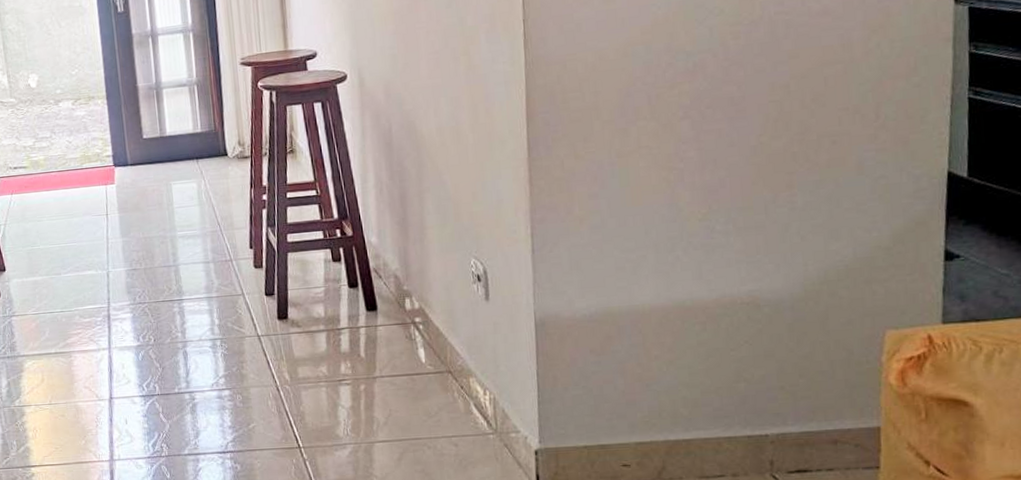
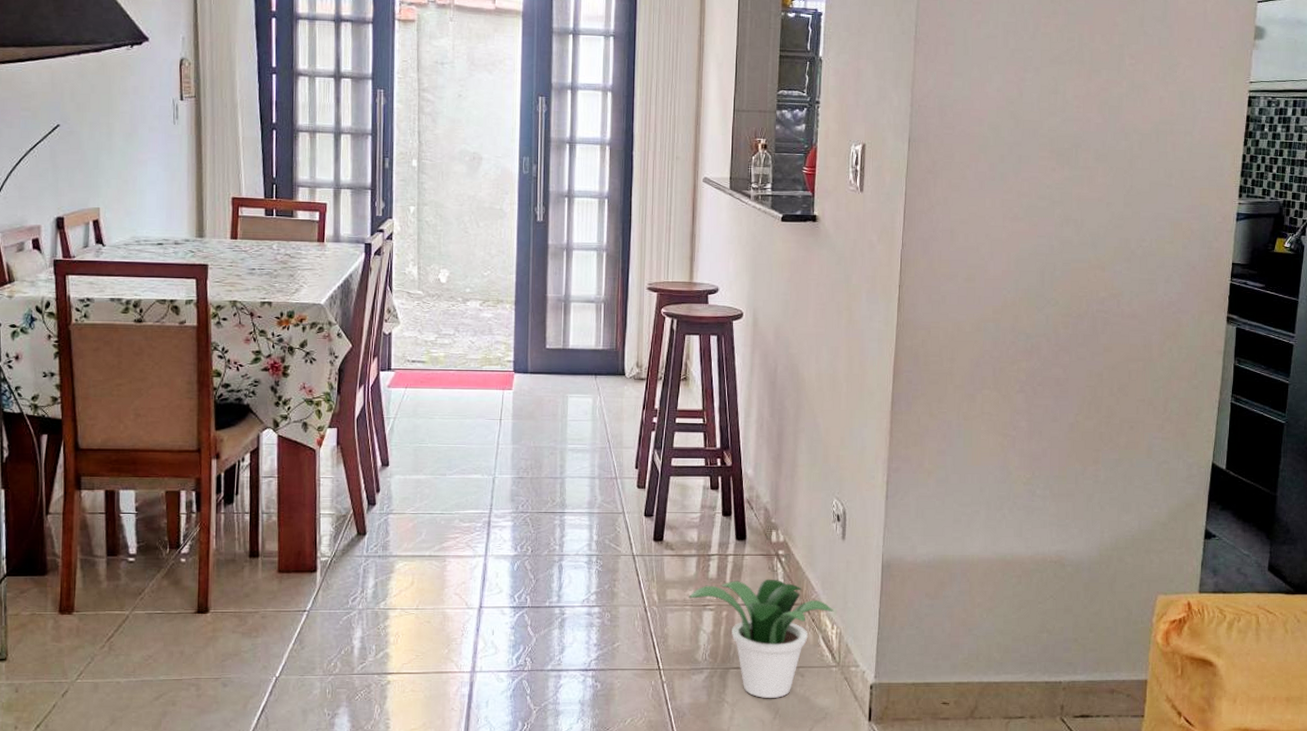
potted plant: none [322,348,485,470] -> present [688,579,834,698]

